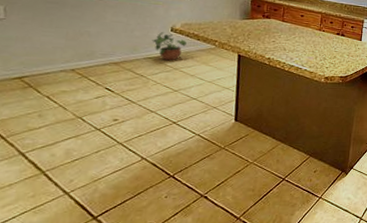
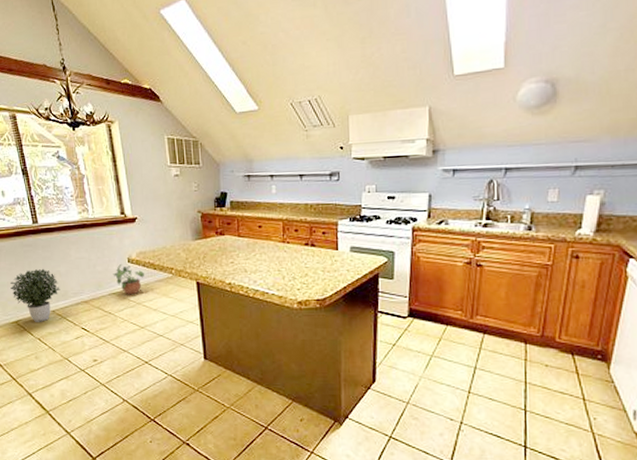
potted plant: none [19,26,86,80] -> present [10,268,60,322]

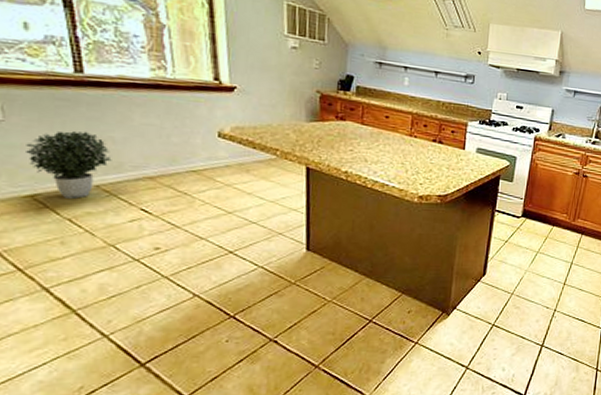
potted plant: present [113,264,144,295] -> none [194,138,239,175]

